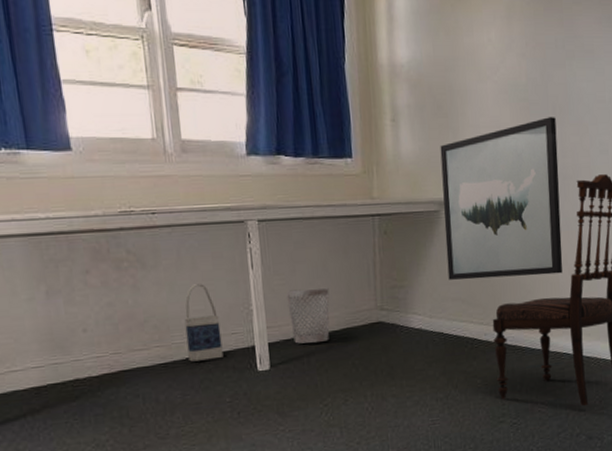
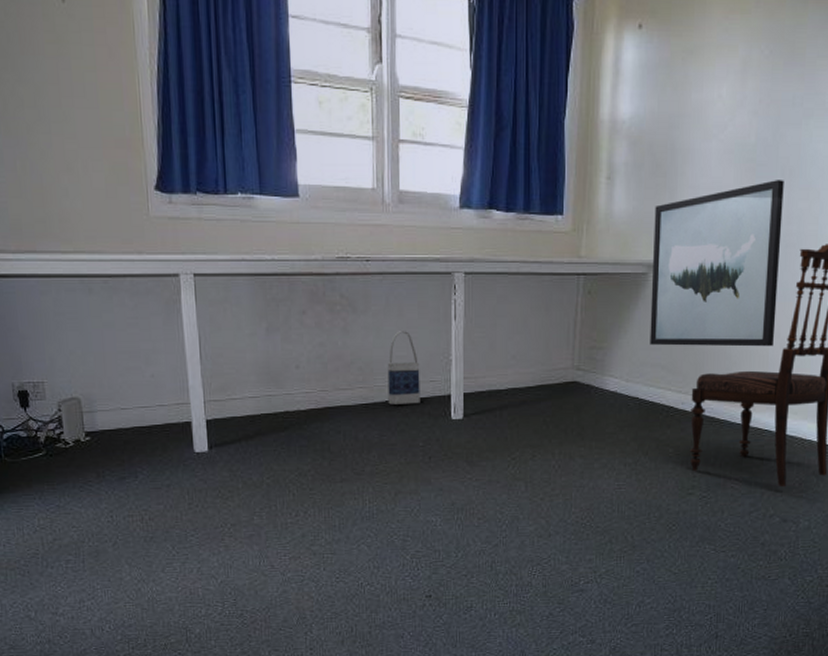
wastebasket: present [286,287,330,344] -> none [486,343,527,397]

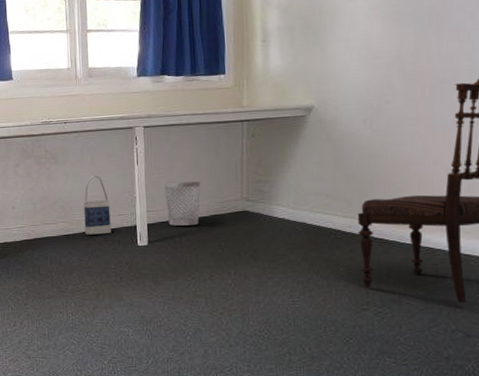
wastebasket: none [486,343,527,397] -> present [164,180,201,226]
wall art: present [650,180,784,347] -> none [308,26,438,177]

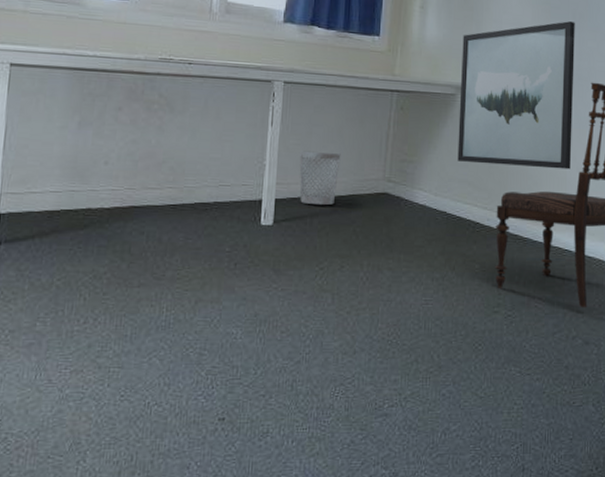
bag: present [83,175,111,235] -> none [197,133,233,208]
wall art: none [308,26,438,177] -> present [457,21,575,170]

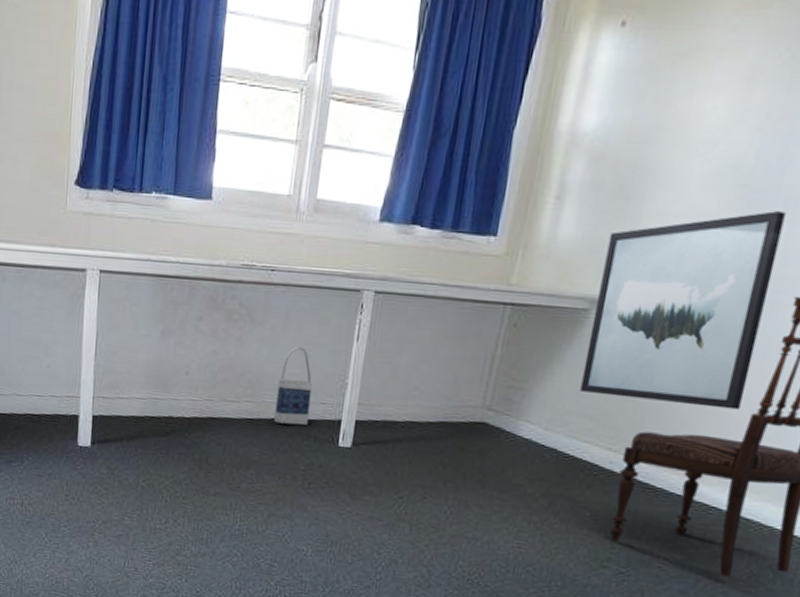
bag: none [197,133,233,208] -> present [274,347,313,426]
wastebasket: present [299,150,341,205] -> none [383,369,434,431]

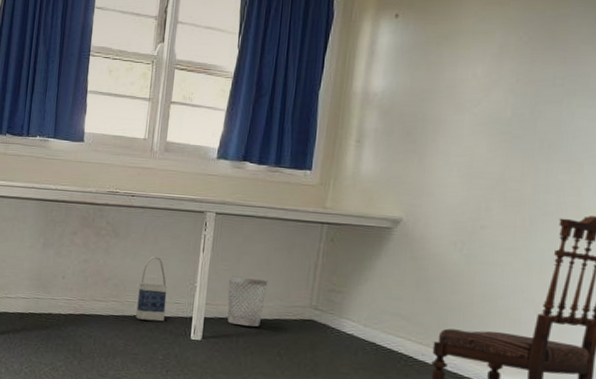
wastebasket: none [383,369,434,431] -> present [227,275,268,327]
wall art: present [580,211,786,410] -> none [390,152,542,311]

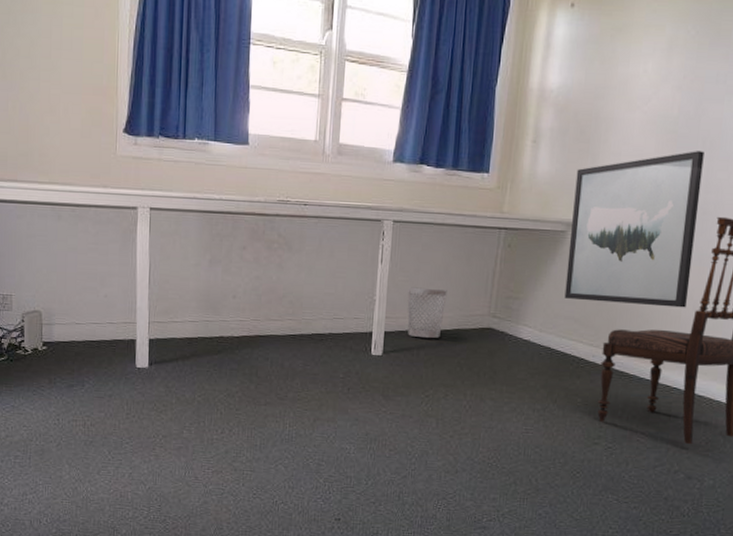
bag: present [136,257,168,322] -> none [314,270,346,339]
wall art: none [390,152,542,311] -> present [564,151,704,308]

